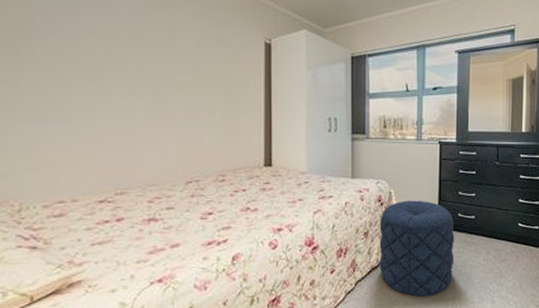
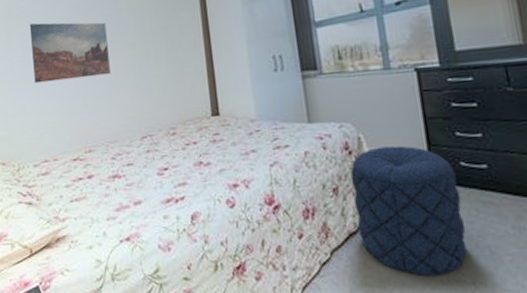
wall art: none [48,44,155,116] -> present [29,22,110,84]

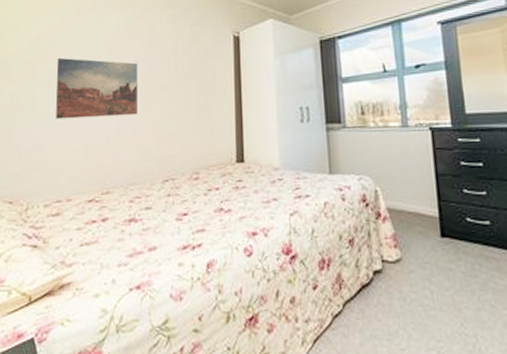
pouf: present [350,145,468,276] -> none [366,200,470,329]

